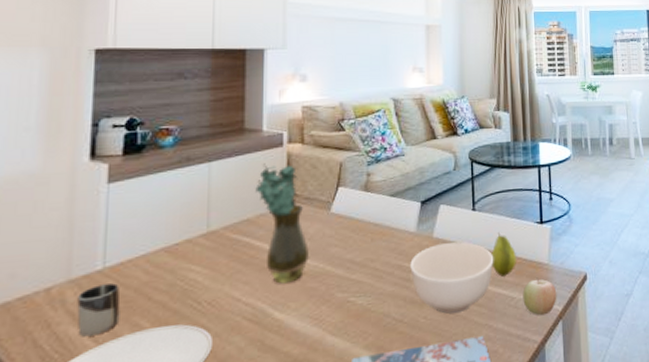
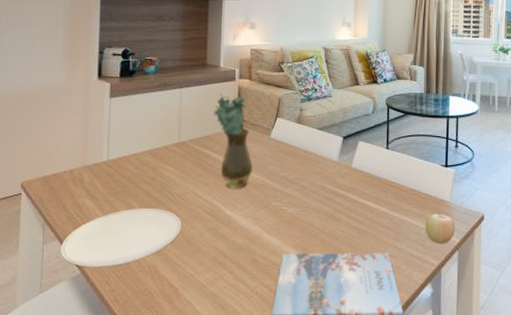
cup: present [77,283,121,337] -> none [90,172,119,208]
bowl: present [410,242,494,314] -> none [332,173,402,231]
fruit: present [491,232,516,277] -> none [400,170,422,207]

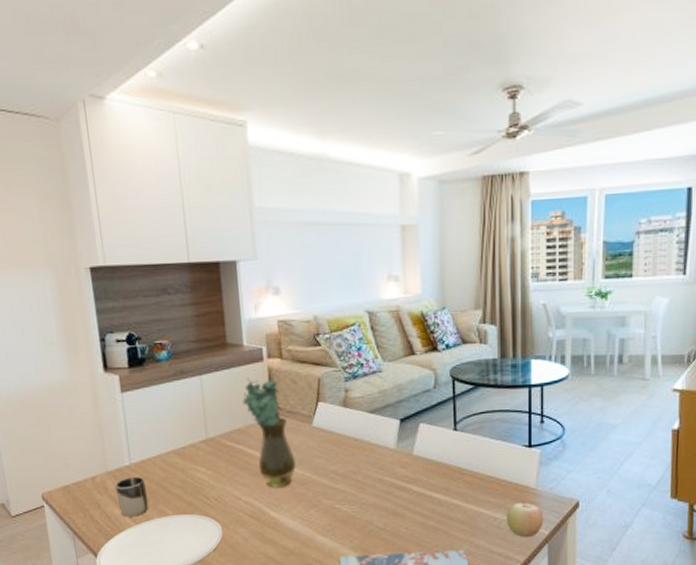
cup: none [90,172,119,208] -> present [115,477,149,517]

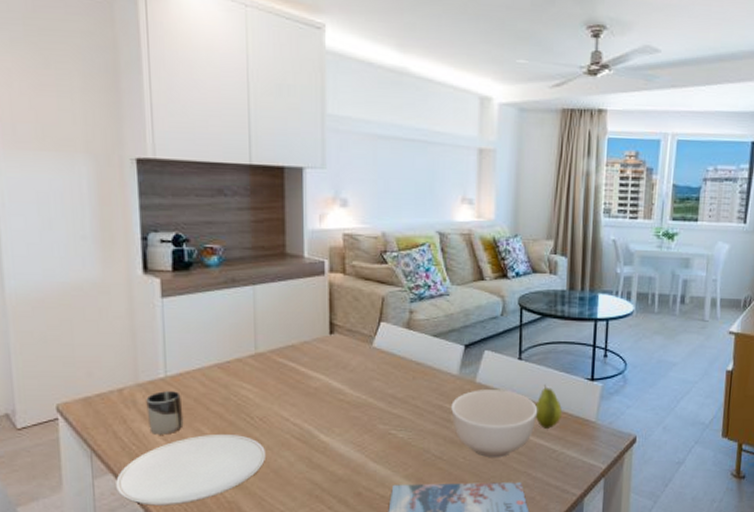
vase: present [243,376,297,488] -> none [299,291,353,410]
bowl: none [391,461,476,527] -> present [451,390,538,457]
fruit: none [473,454,500,497] -> present [535,385,562,429]
fruit: present [506,500,544,538] -> none [565,433,602,471]

